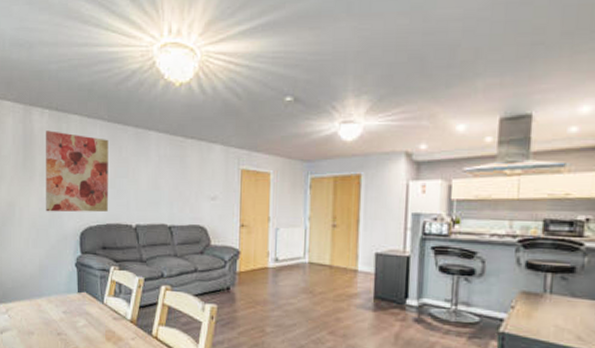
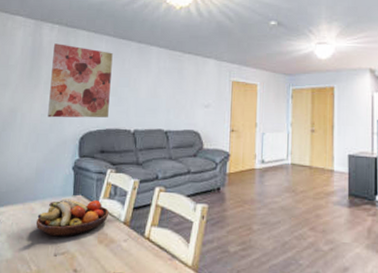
fruit bowl: none [44,295,114,333] -> present [36,198,108,237]

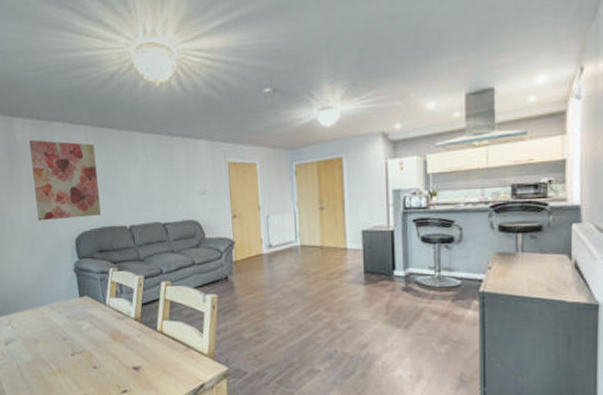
fruit bowl: present [36,198,108,237] -> none [47,300,118,338]

